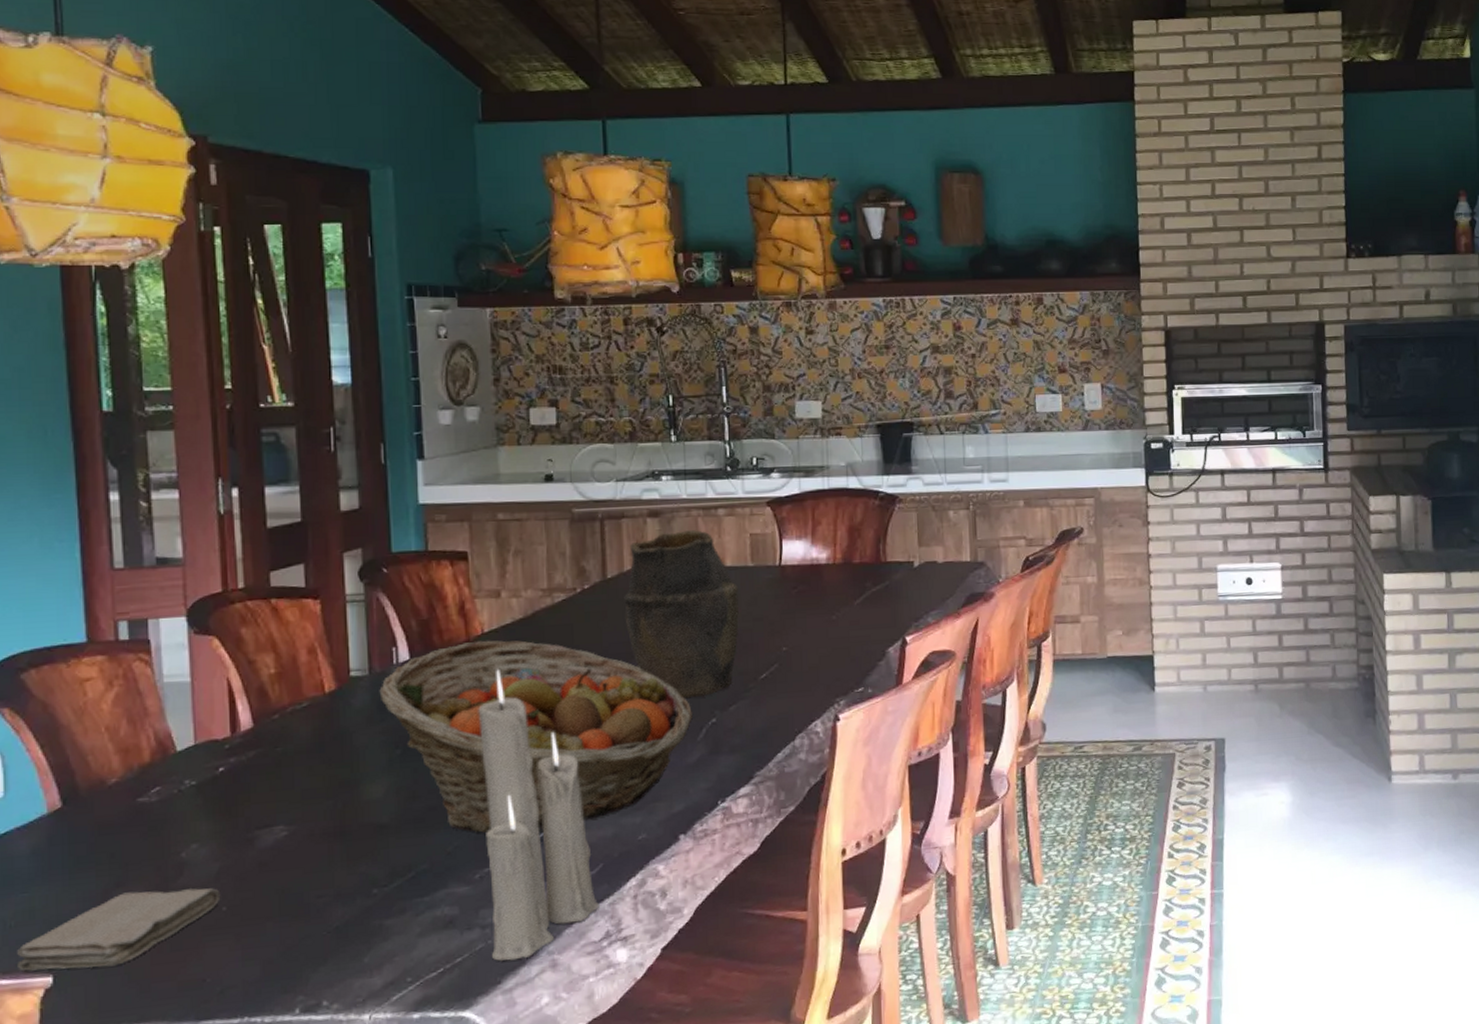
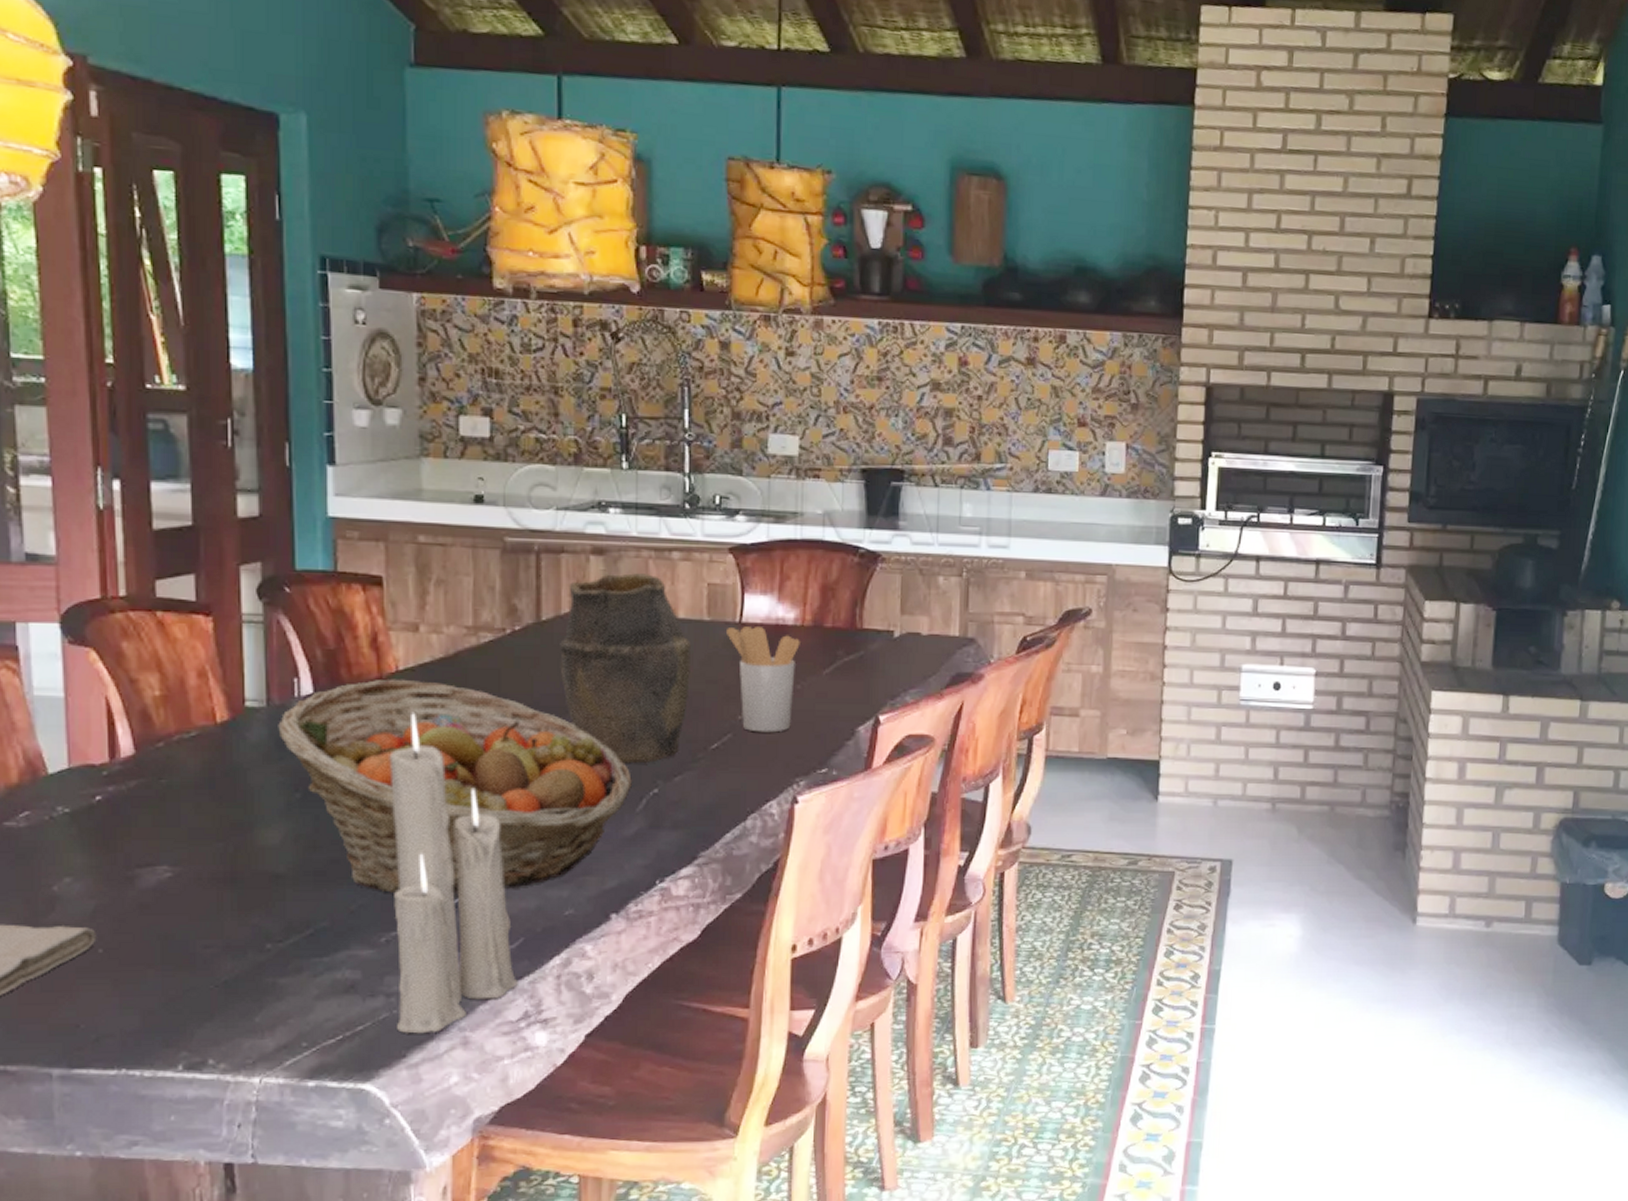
utensil holder: none [767,567,833,661] -> present [725,625,800,733]

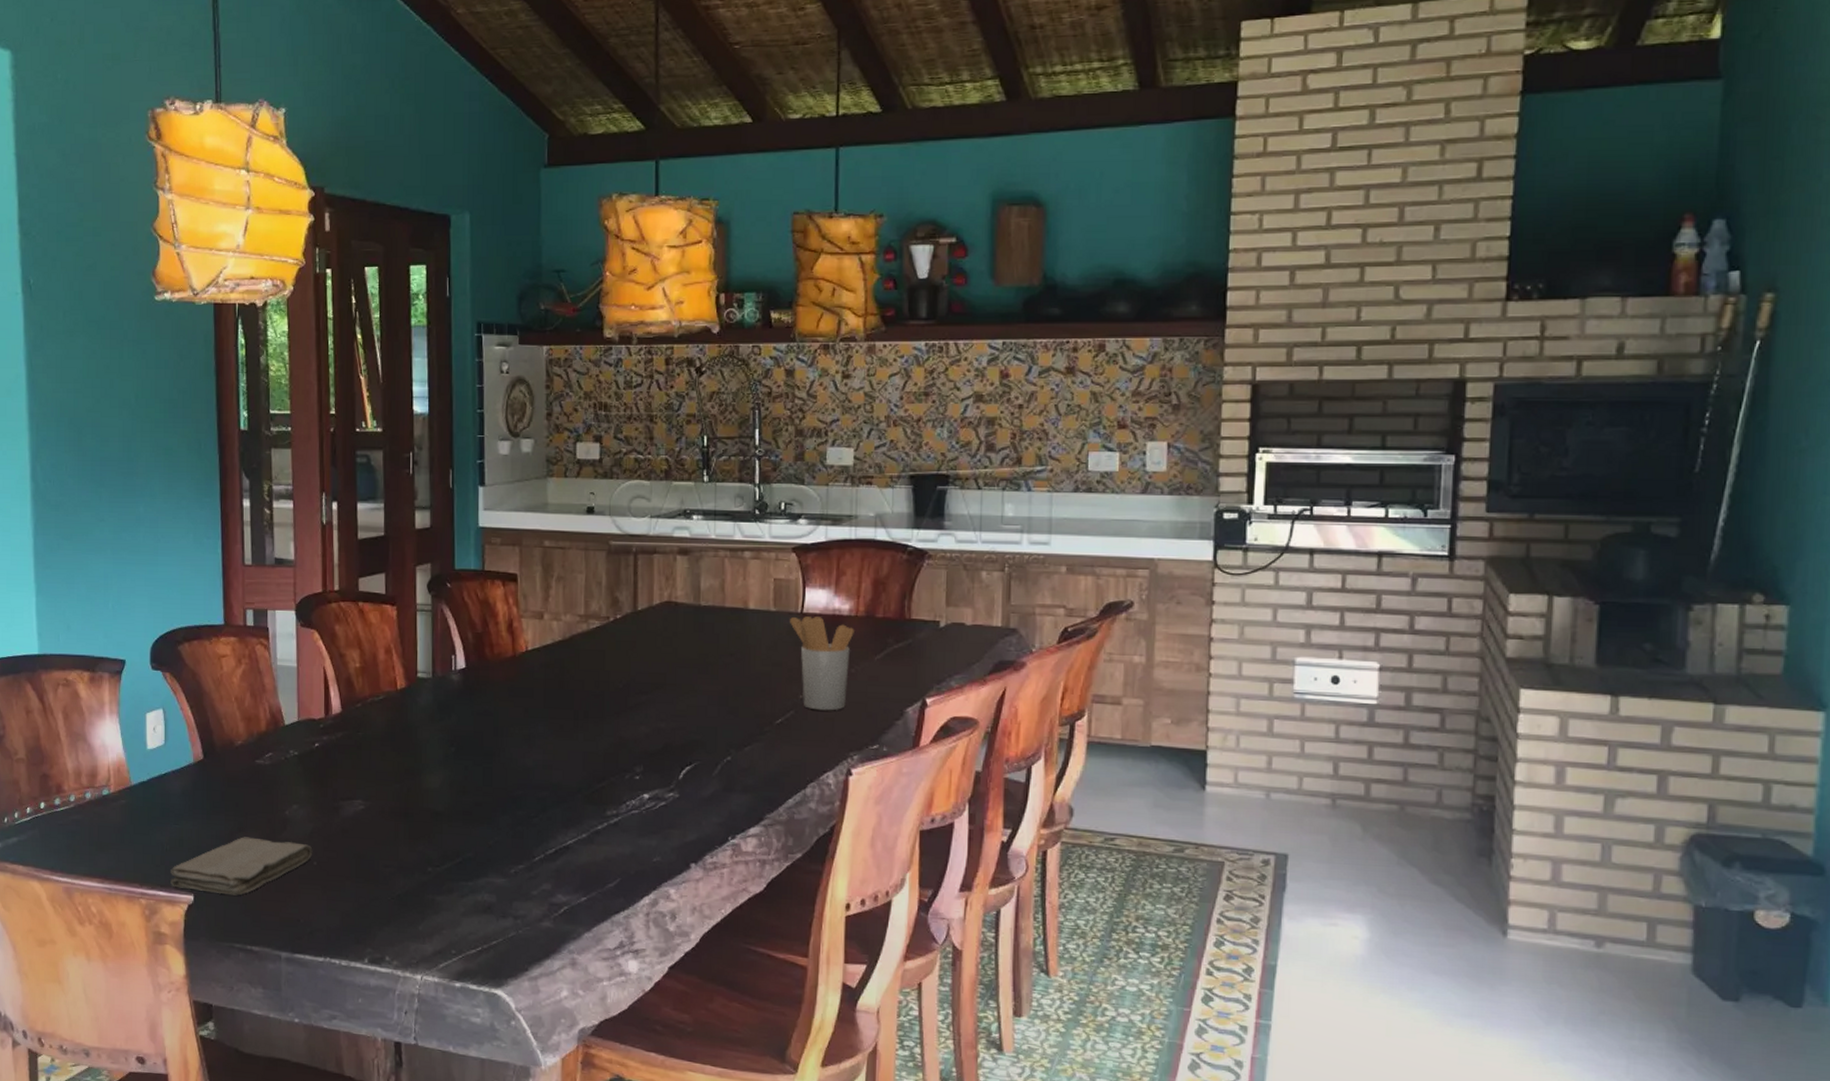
fruit basket: present [278,679,633,895] -> none [440,657,710,838]
candle: present [389,713,518,1034] -> none [519,685,615,952]
vase: present [560,573,691,764] -> none [652,570,759,735]

